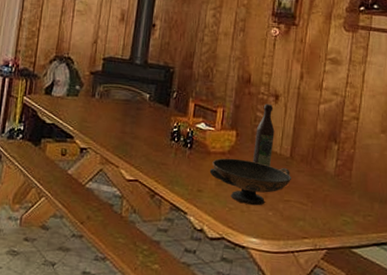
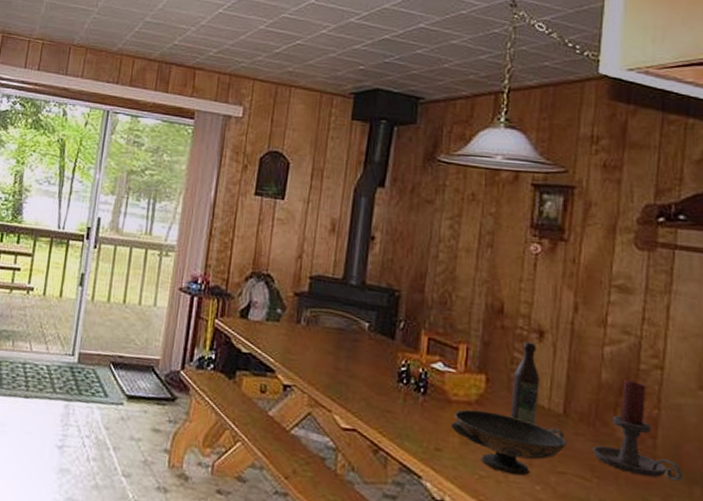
candle holder: none [309,128,367,200] -> present [592,379,682,481]

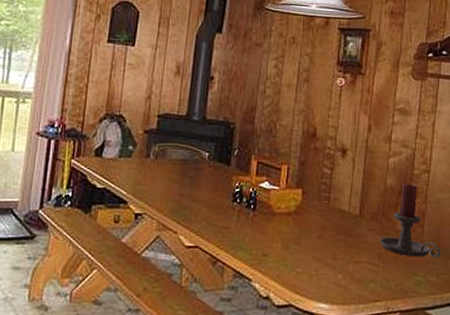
decorative bowl: present [450,409,566,476] -> none [274,218,361,269]
wine bottle: present [510,341,540,426] -> none [320,159,343,227]

